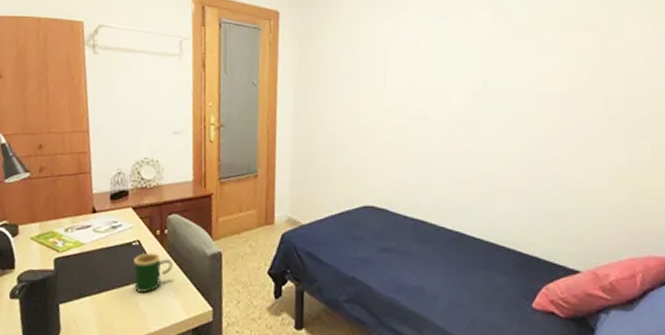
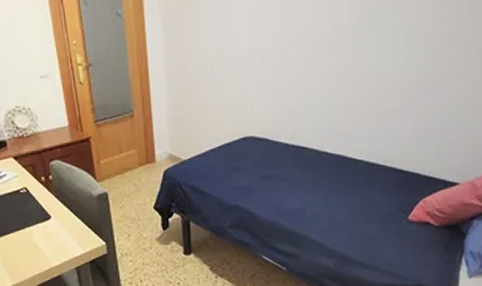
mug: present [133,252,173,294] -> none [24,198,63,235]

